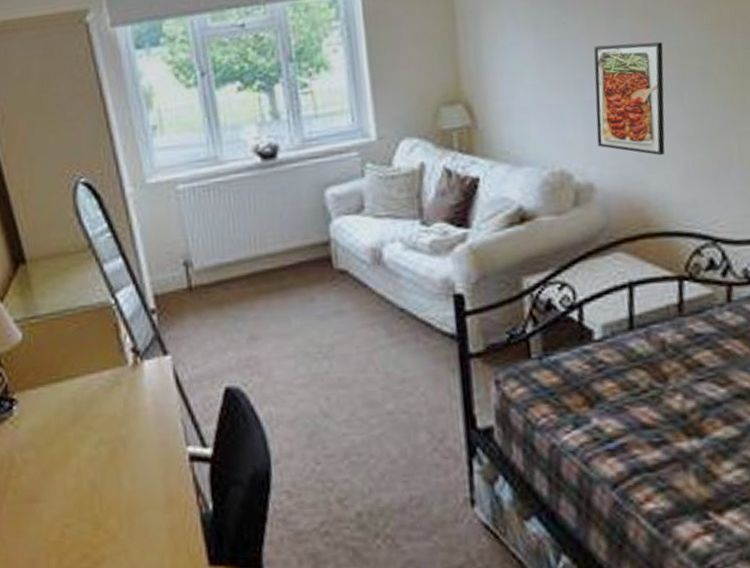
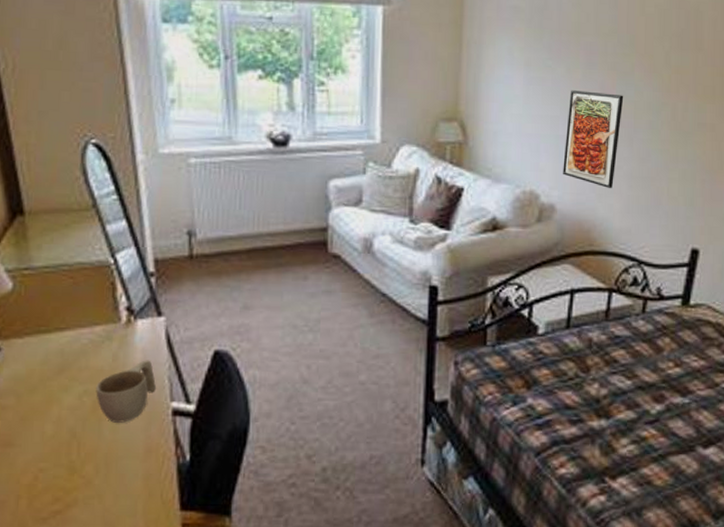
cup: none [111,403,171,472] -> present [96,360,157,423]

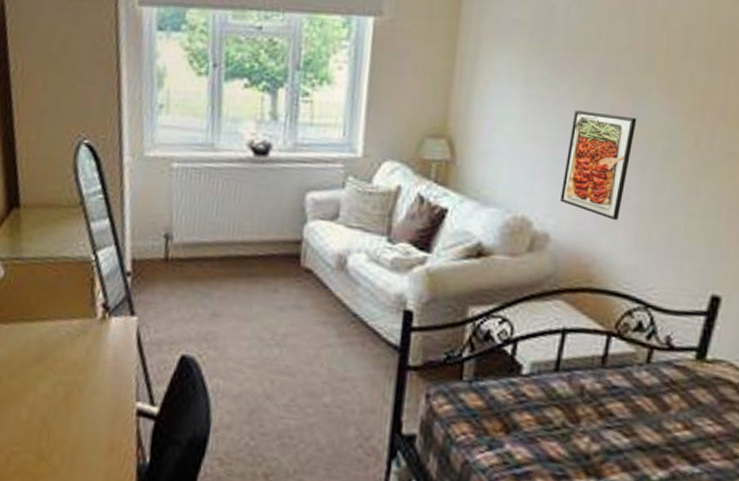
cup: present [96,360,157,423] -> none [68,357,124,417]

